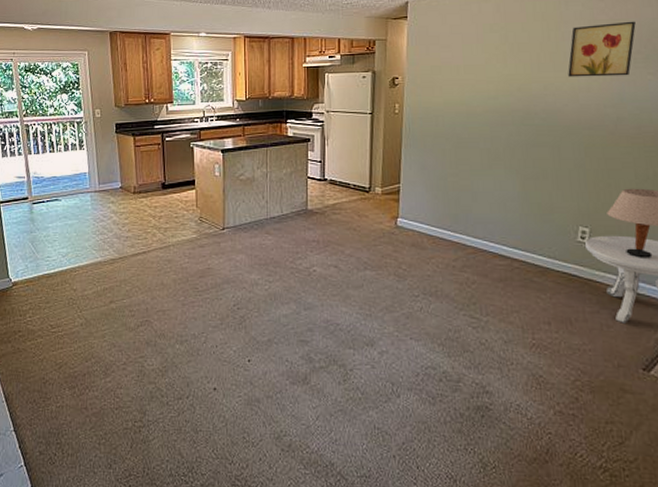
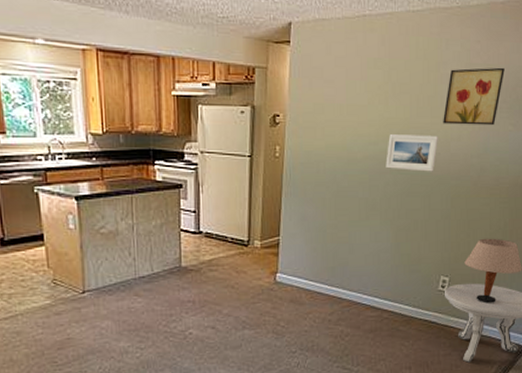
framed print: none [507,88,565,123] -> present [386,134,439,172]

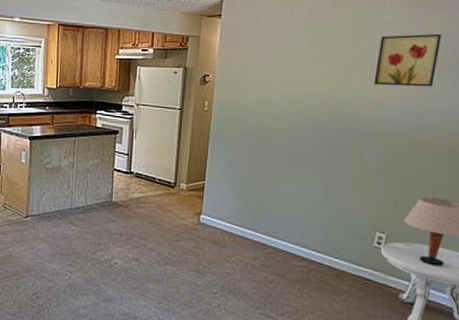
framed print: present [386,134,439,172] -> none [313,93,371,129]

